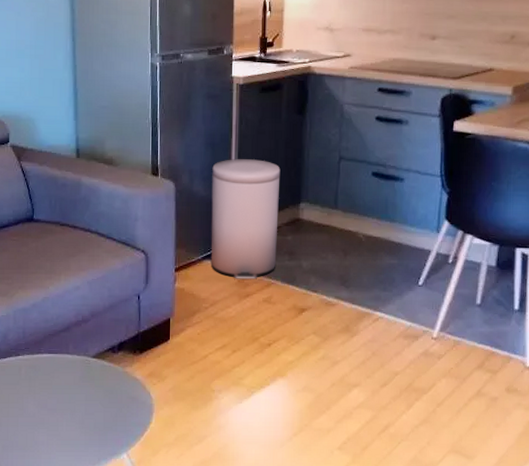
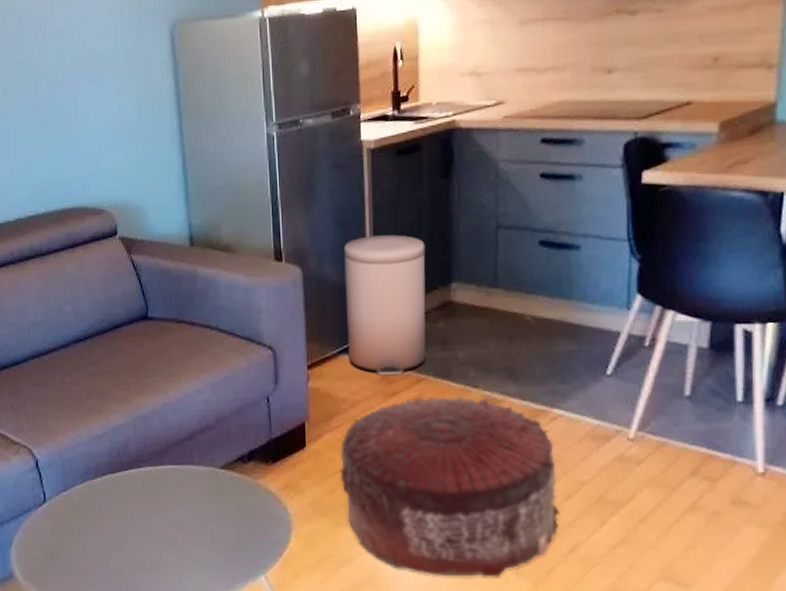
pouf: none [198,299,377,452] -> present [340,396,561,577]

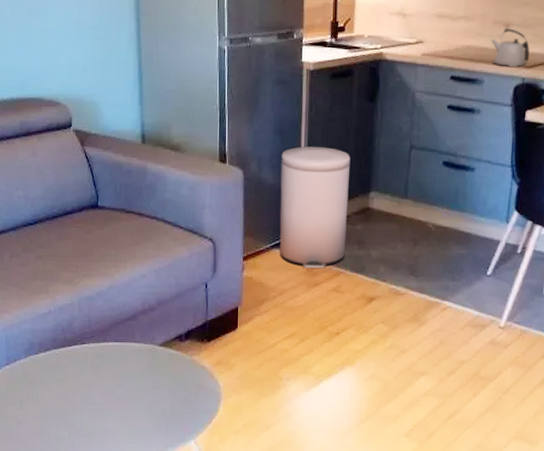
pouf: present [340,396,561,577] -> none [266,288,444,439]
kettle: none [589,74,643,121] -> present [491,28,530,68]

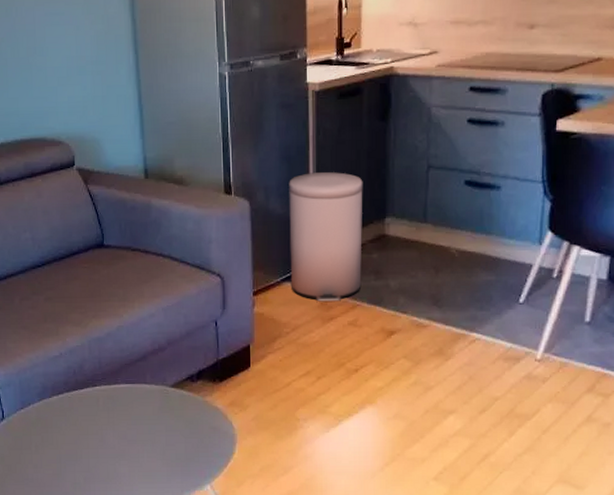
kettle: present [491,28,530,68] -> none [514,30,559,73]

